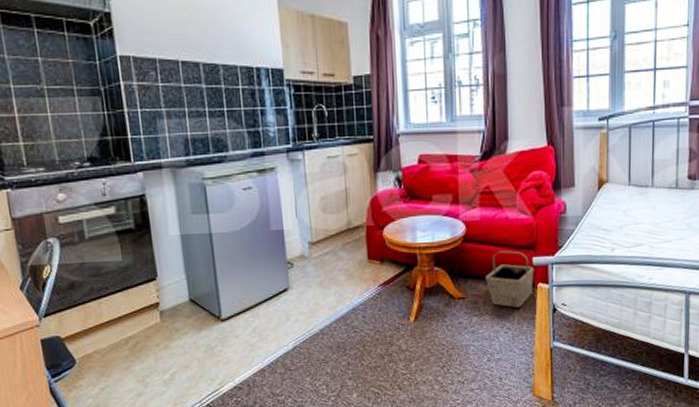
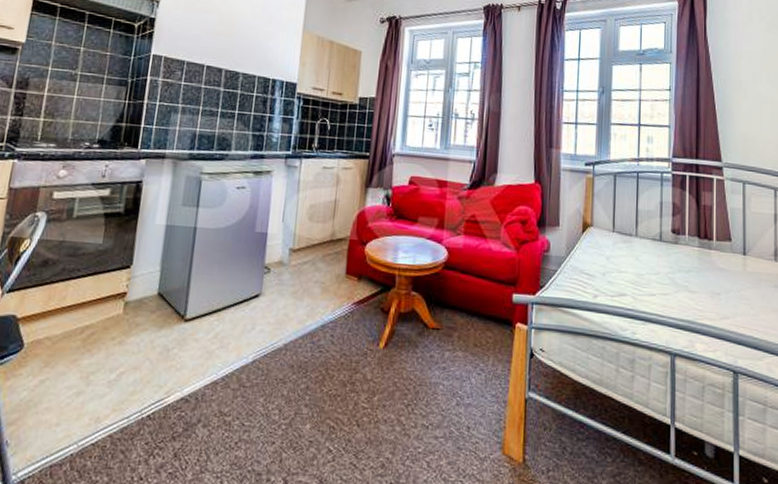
basket: present [485,250,535,308] -> none [462,283,514,347]

